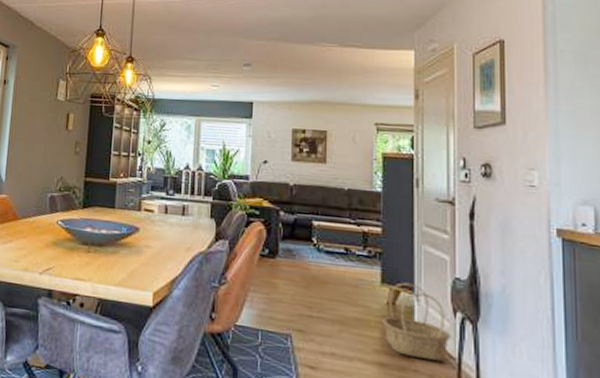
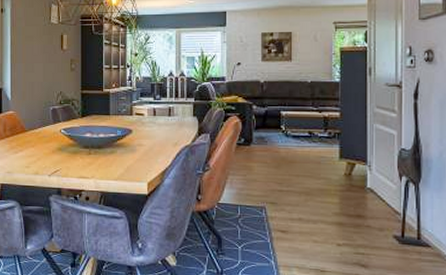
basket: present [381,282,451,362] -> none [340,156,397,218]

